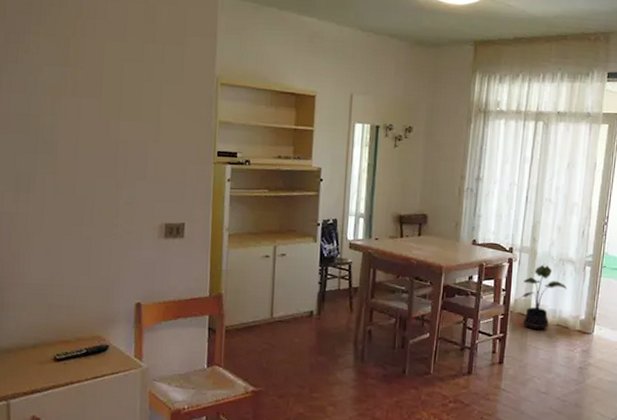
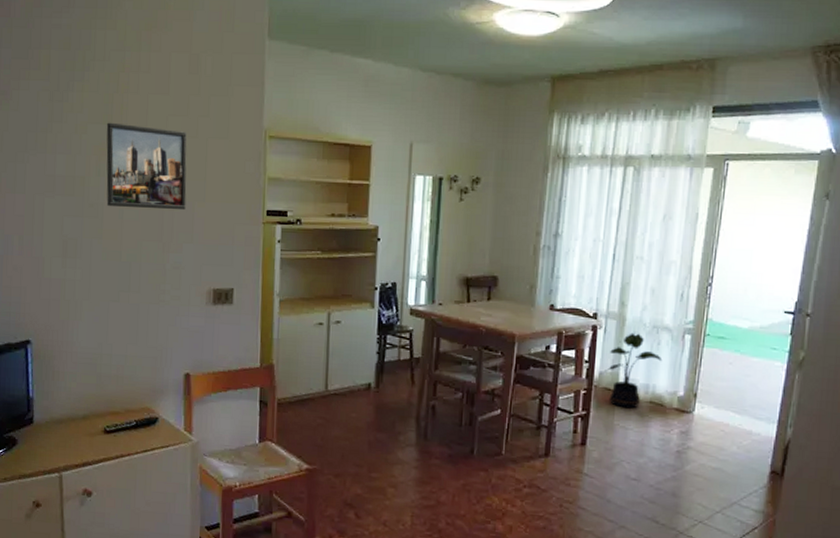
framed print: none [61,64,142,150] -> present [106,122,187,211]

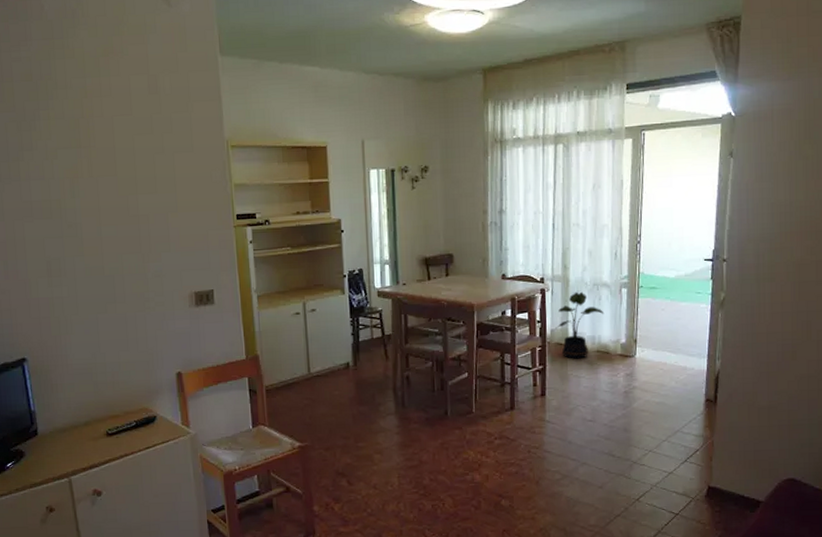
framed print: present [106,122,187,211] -> none [75,146,160,225]

